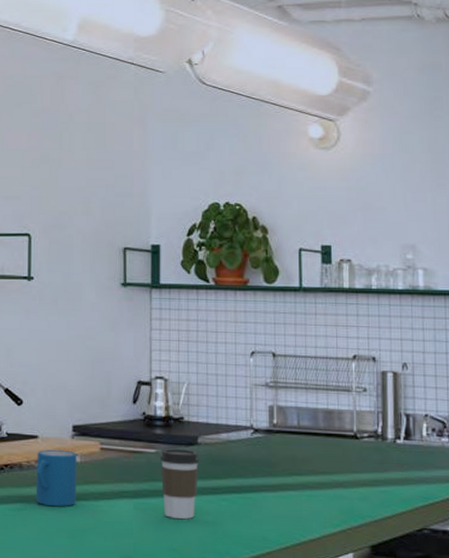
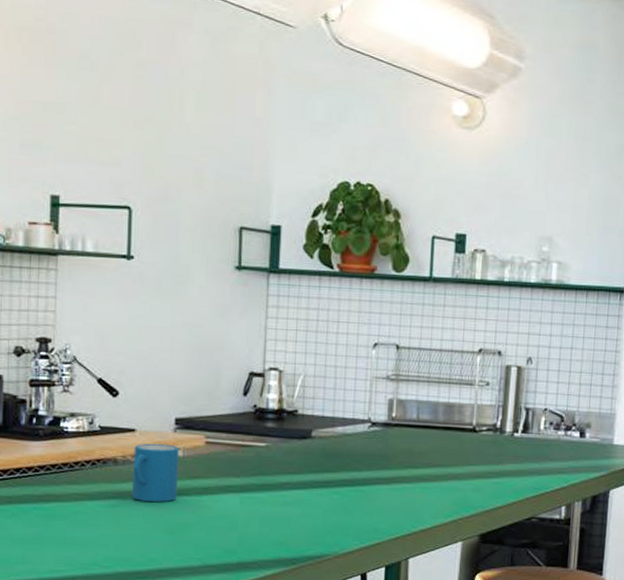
coffee cup: present [160,448,200,519] -> none [270,442,313,512]

